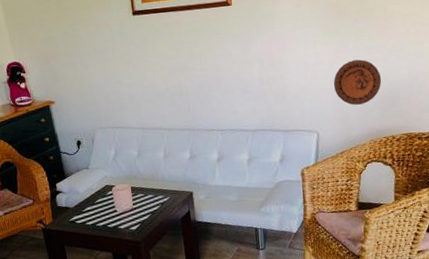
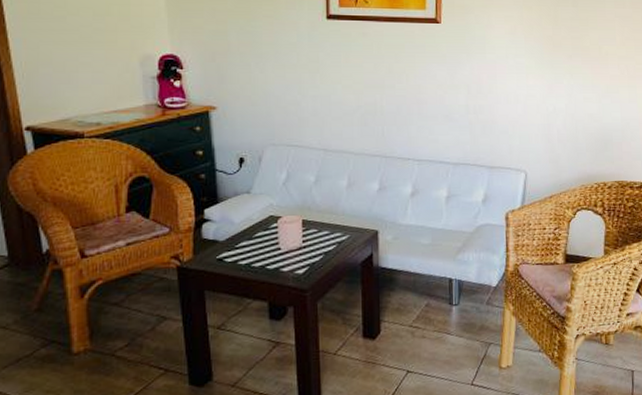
decorative plate: present [333,59,382,105] -> none [545,97,595,146]

